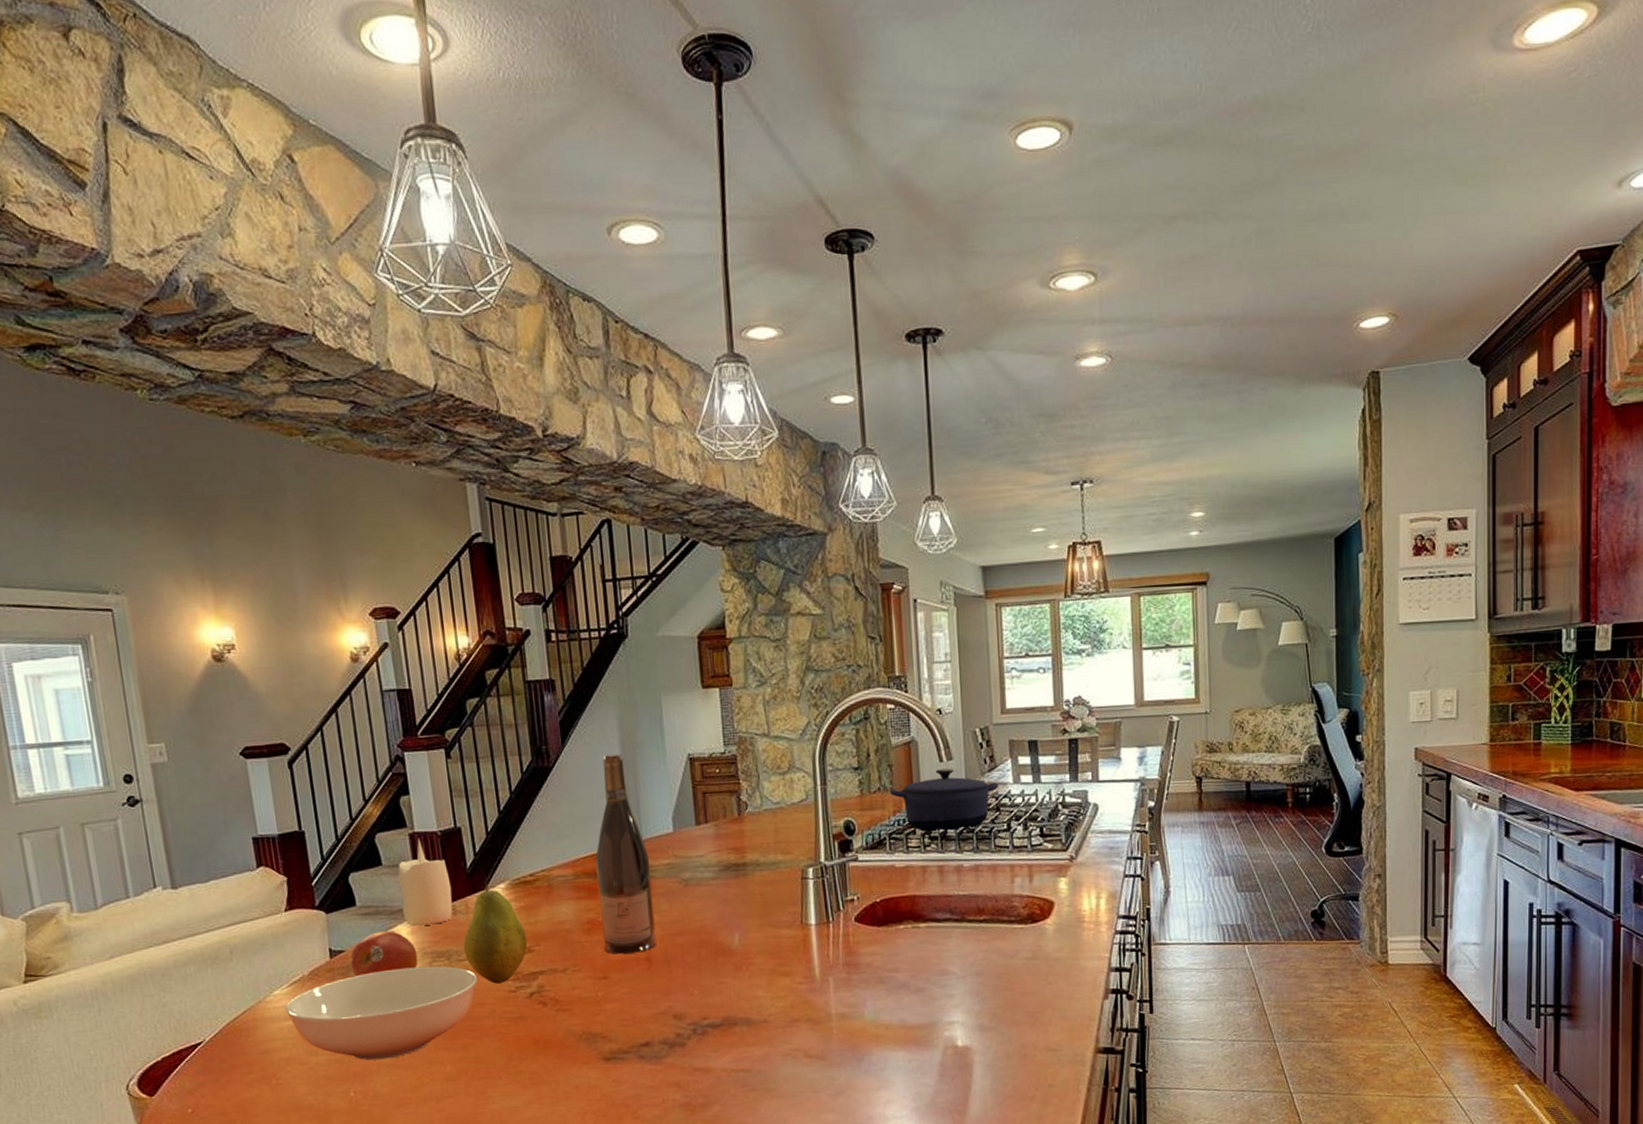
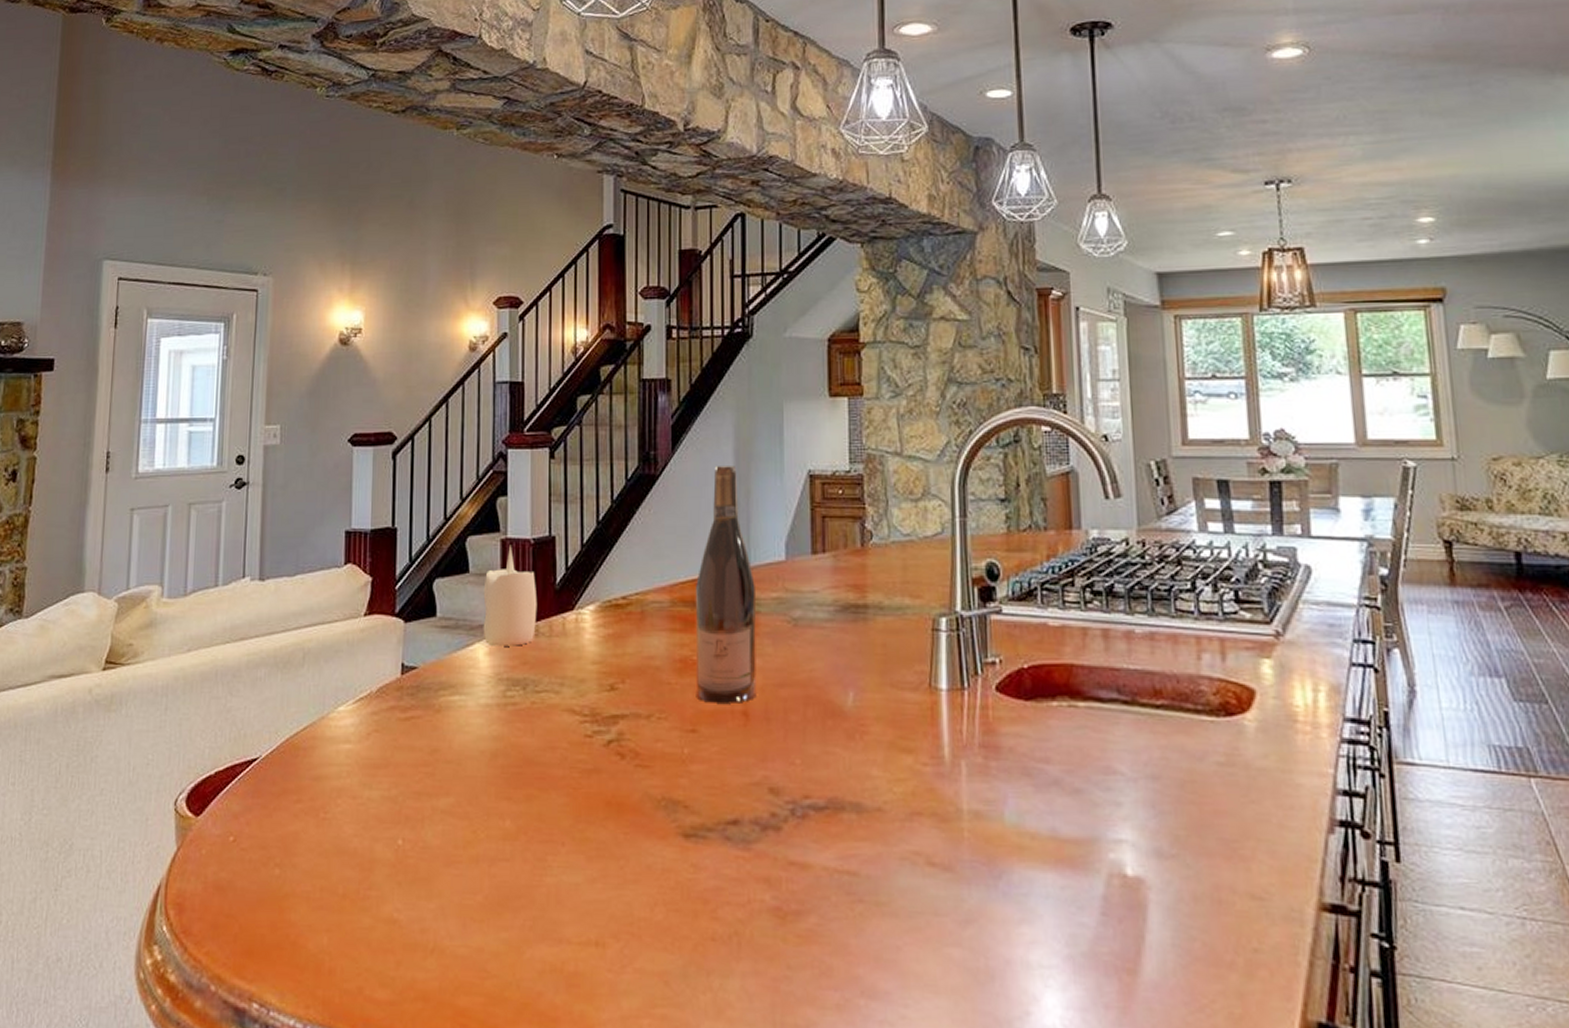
bowl: present [285,966,478,1061] -> none [346,694,552,803]
fruit: present [350,931,418,977] -> none [421,649,492,700]
fruit: present [463,883,528,984] -> none [541,603,612,725]
cooking pot: present [890,768,999,833] -> none [1043,508,1181,587]

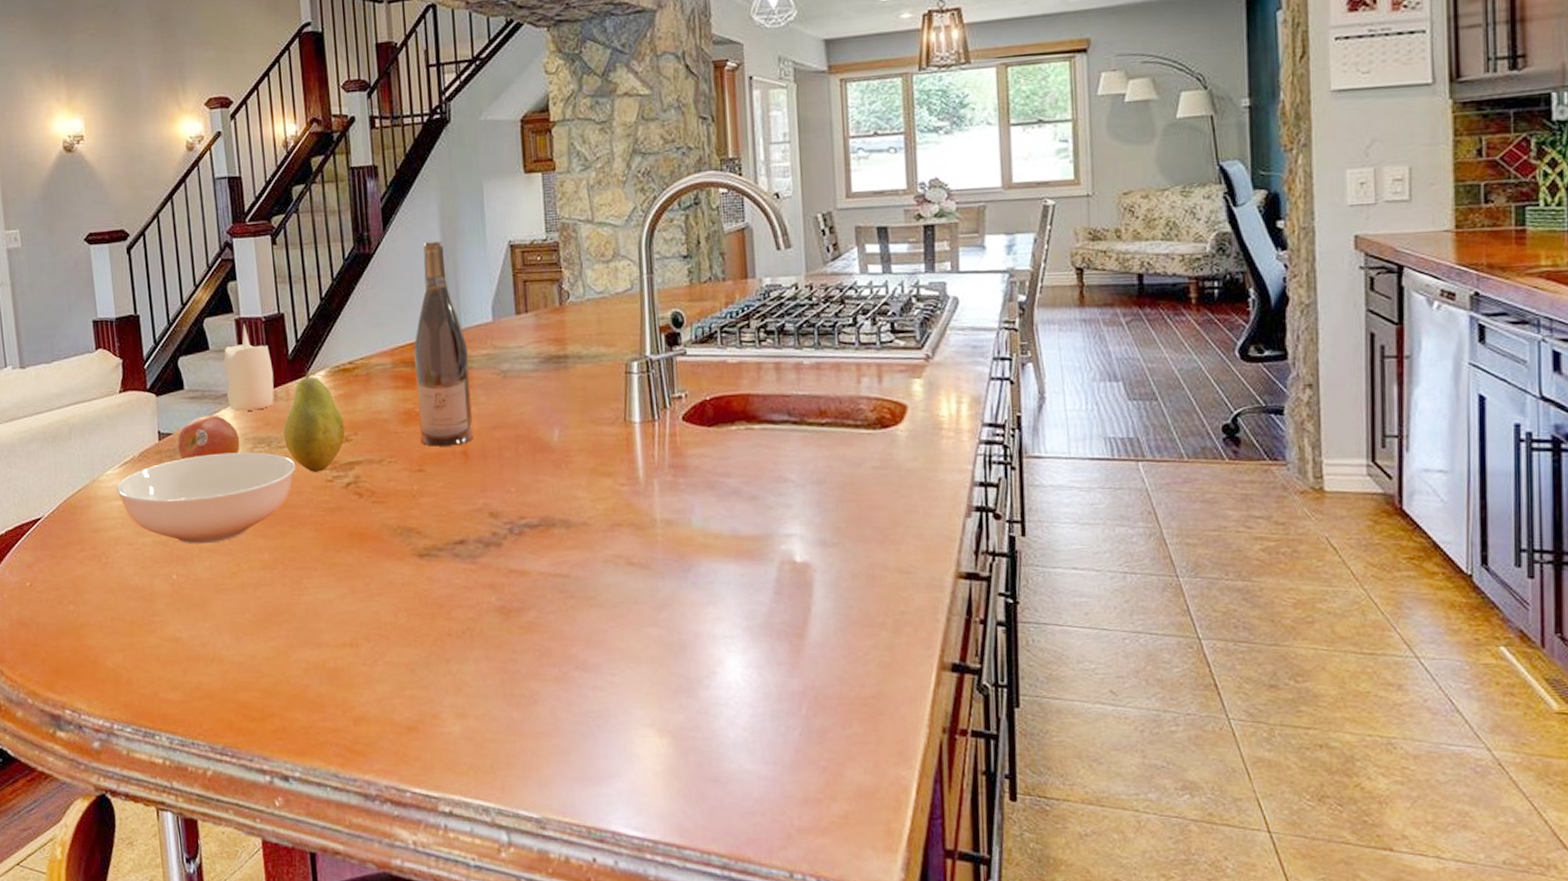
bowl: none [346,694,552,803] -> present [116,451,296,544]
fruit: none [421,649,492,700] -> present [177,415,240,460]
fruit: none [541,603,612,725] -> present [283,370,345,472]

